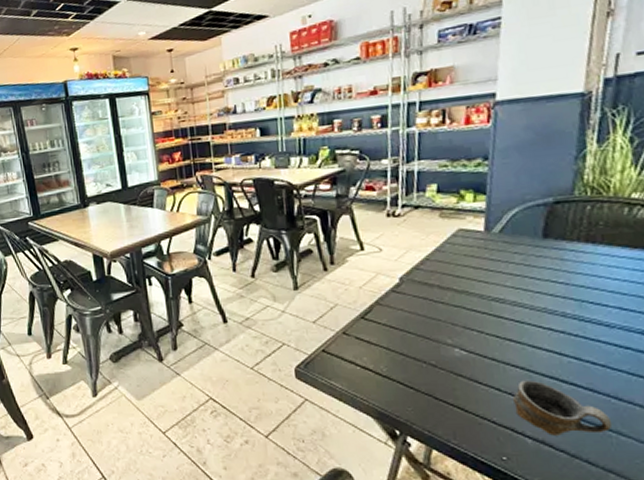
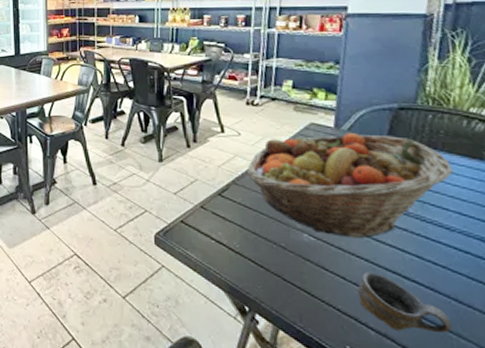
fruit basket: none [390,233,614,347] -> present [246,133,454,239]

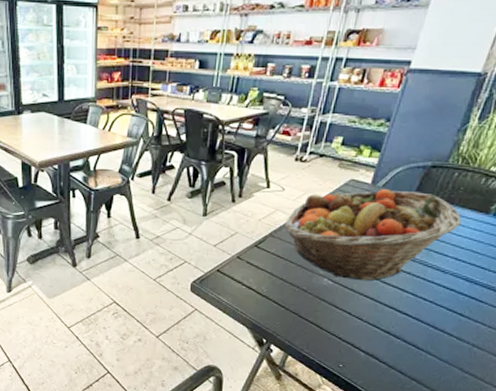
cup: present [357,271,453,334] -> none [358,307,426,352]

